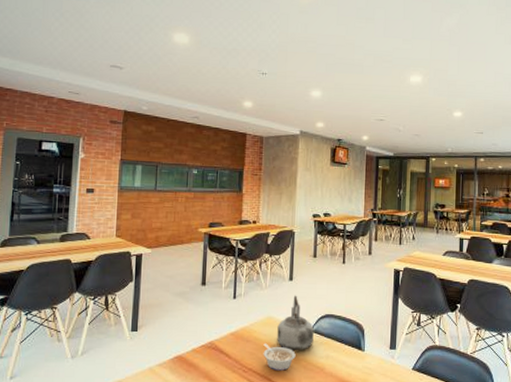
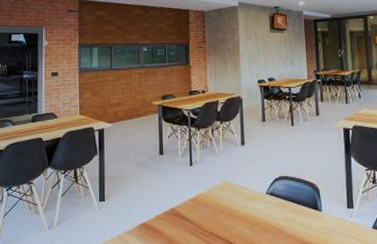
legume: present [263,343,296,371] -> none [222,207,254,234]
kettle: present [277,295,314,351] -> none [234,159,270,214]

